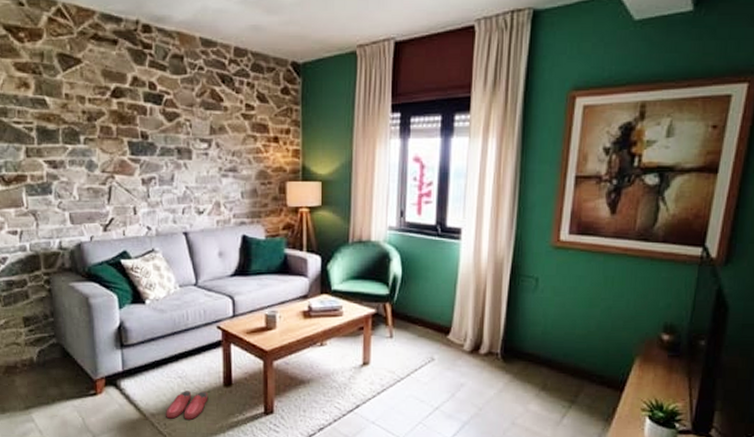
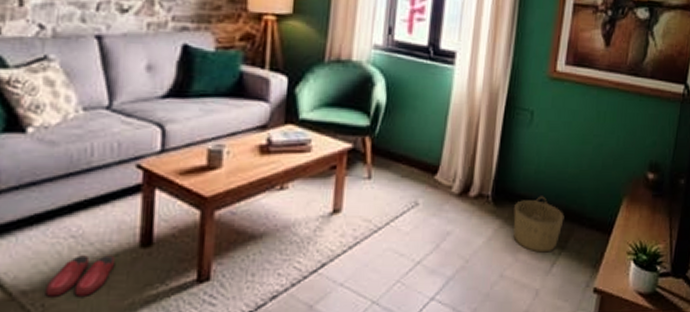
basket: none [522,354,574,405] -> present [513,196,565,253]

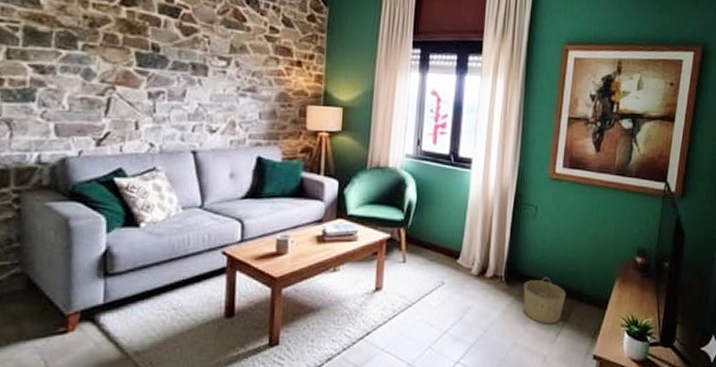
slippers: present [45,255,116,297] -> none [153,324,206,357]

